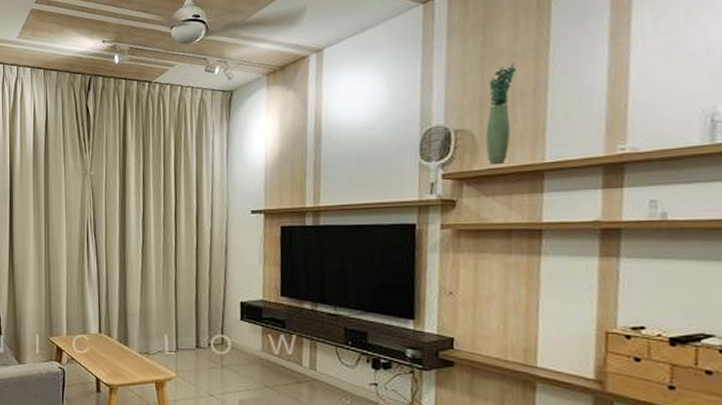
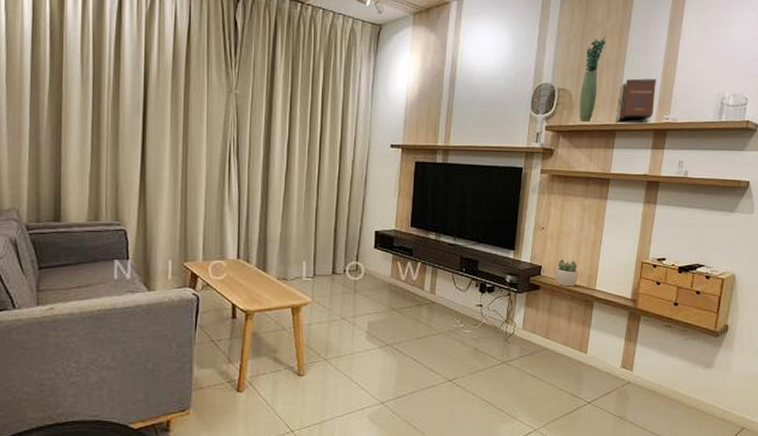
succulent plant: none [474,330,510,363] -> present [555,259,579,287]
books: none [540,101,600,163] -> present [615,78,657,124]

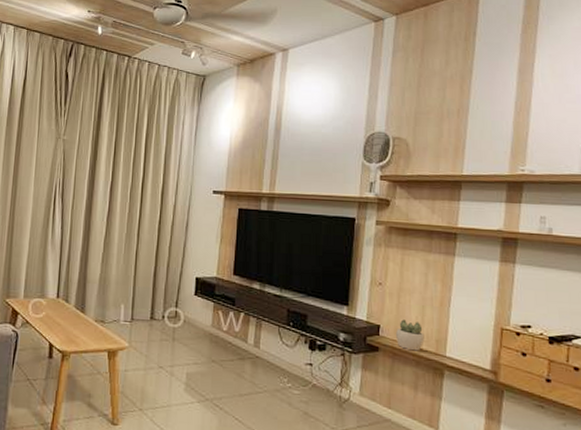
vase: present [579,36,606,123] -> none [417,85,446,173]
books: present [615,78,657,124] -> none [460,127,508,176]

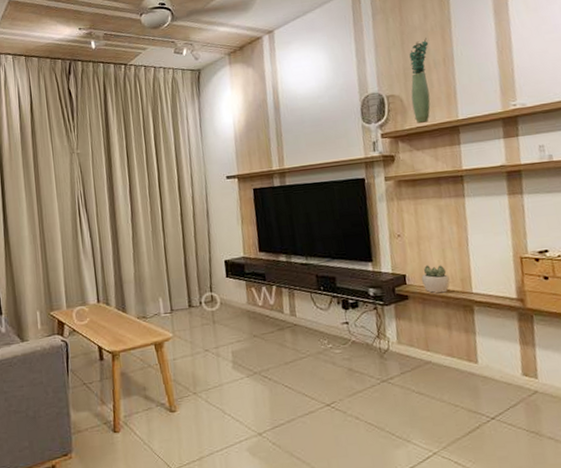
vase: none [417,85,446,173] -> present [409,38,431,124]

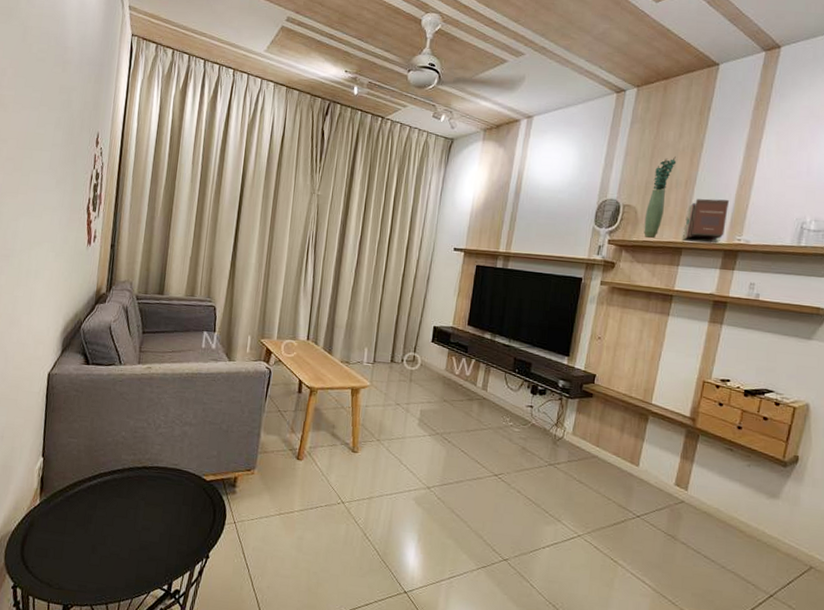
succulent plant: present [421,265,450,294] -> none [609,370,635,399]
books: none [453,67,498,120] -> present [681,198,730,244]

